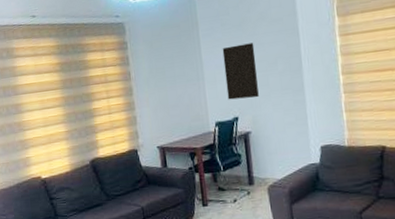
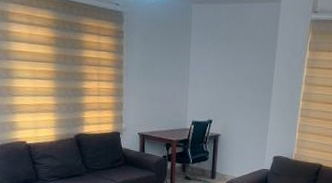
wall art: present [222,42,259,100] -> none [206,56,237,107]

